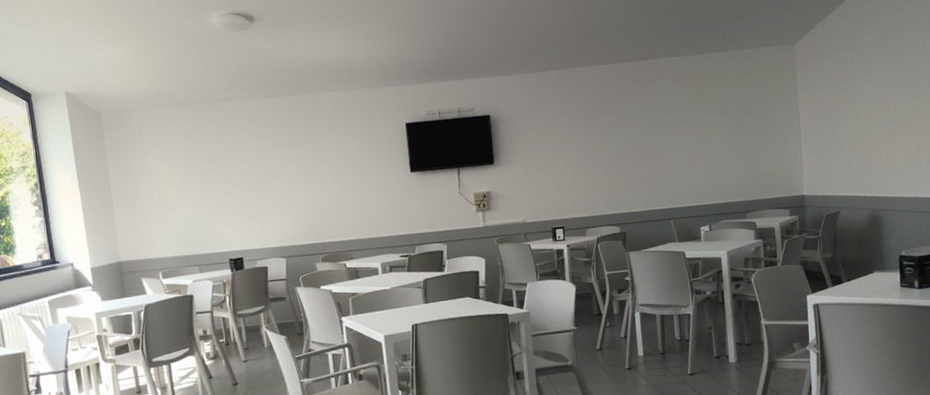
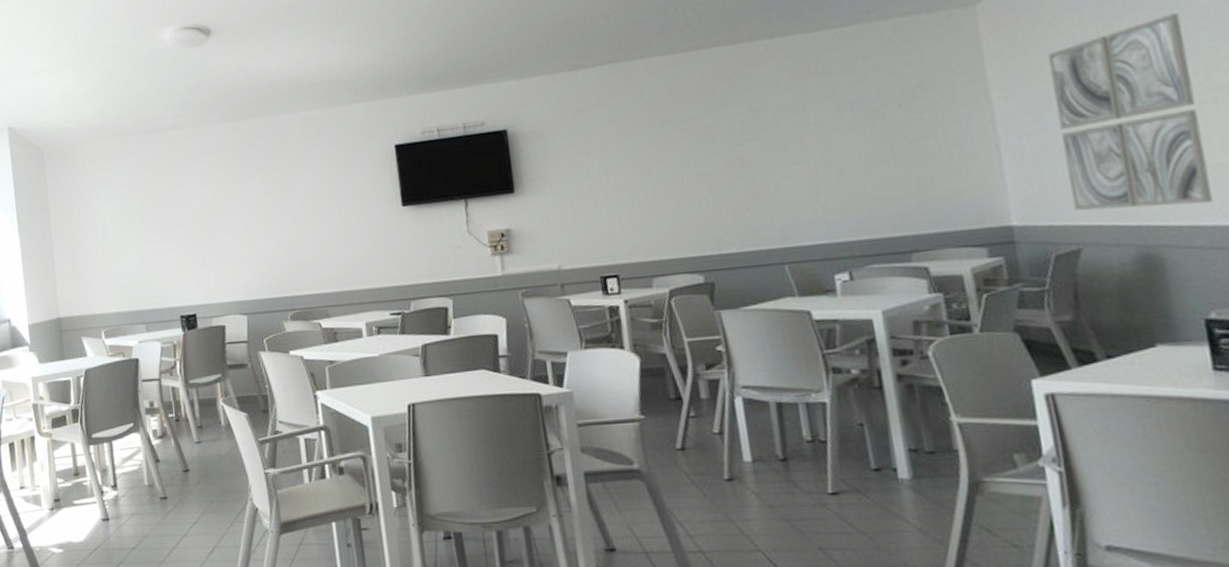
wall art: none [832,59,910,186] -> present [1048,13,1213,211]

